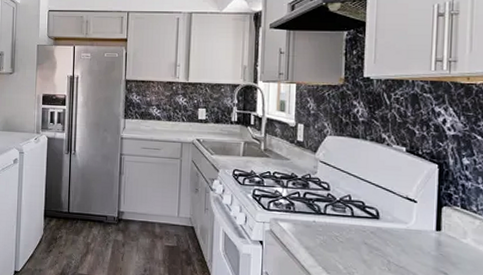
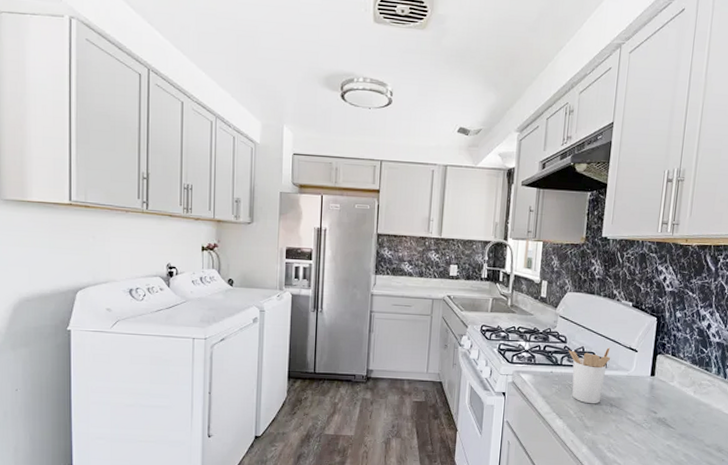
utensil holder: none [332,196,383,260] -> present [568,347,610,404]

